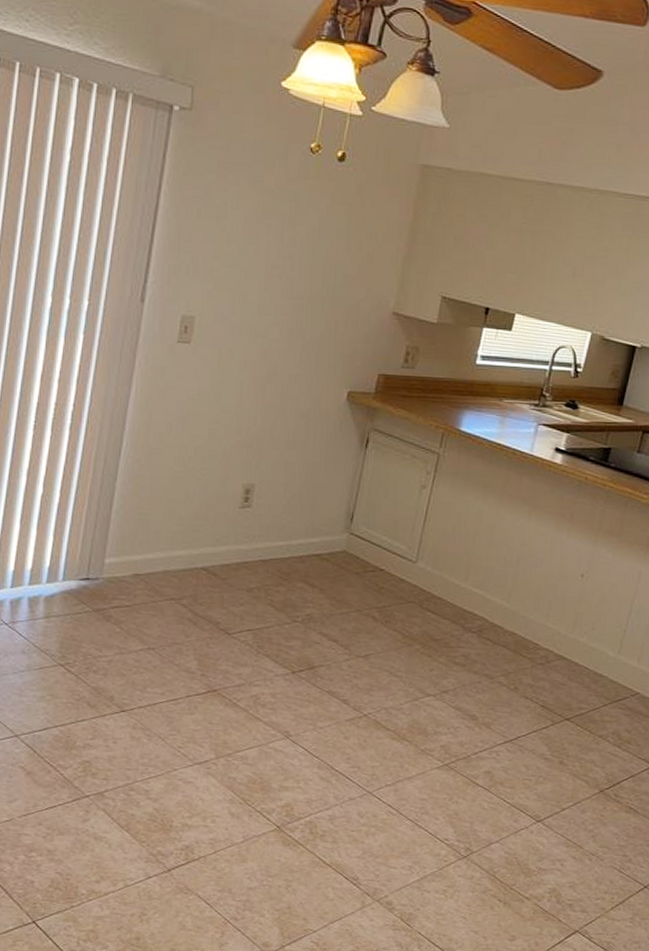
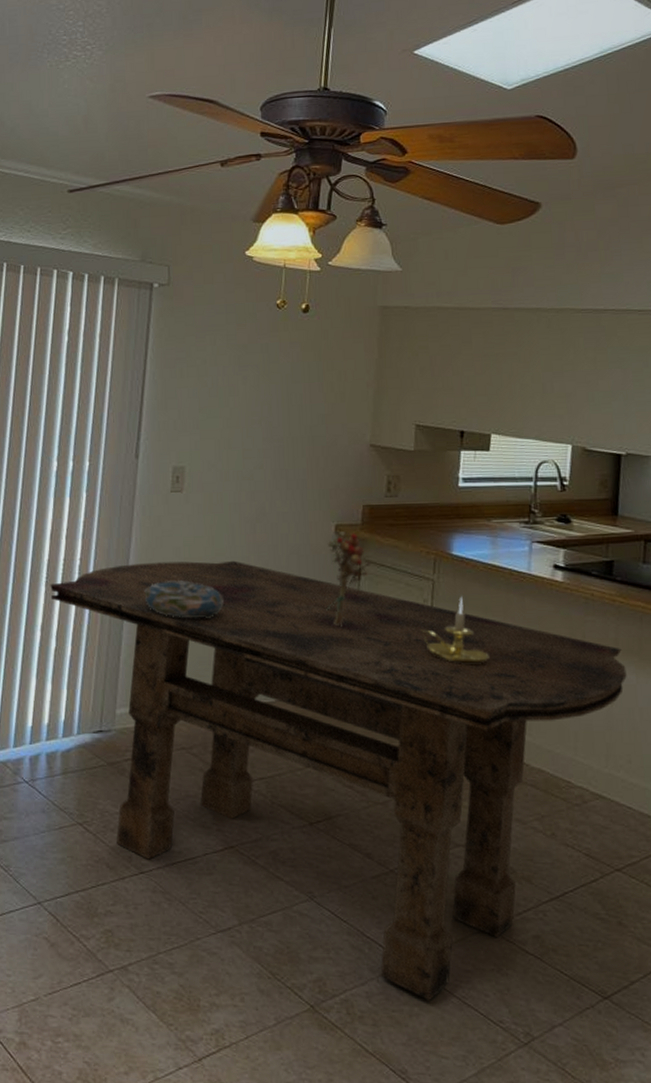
dining table: none [39,414,605,822] -> present [50,560,627,1000]
decorative bowl: none [142,434,226,476] -> present [144,580,224,620]
bouquet: none [330,399,380,492] -> present [326,531,372,627]
candle holder: none [419,471,482,537] -> present [420,596,489,666]

